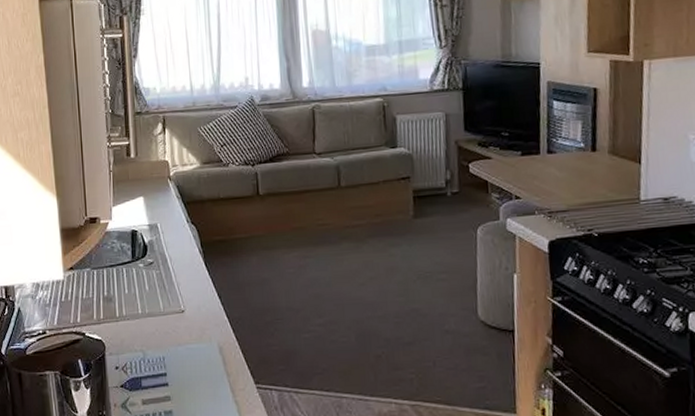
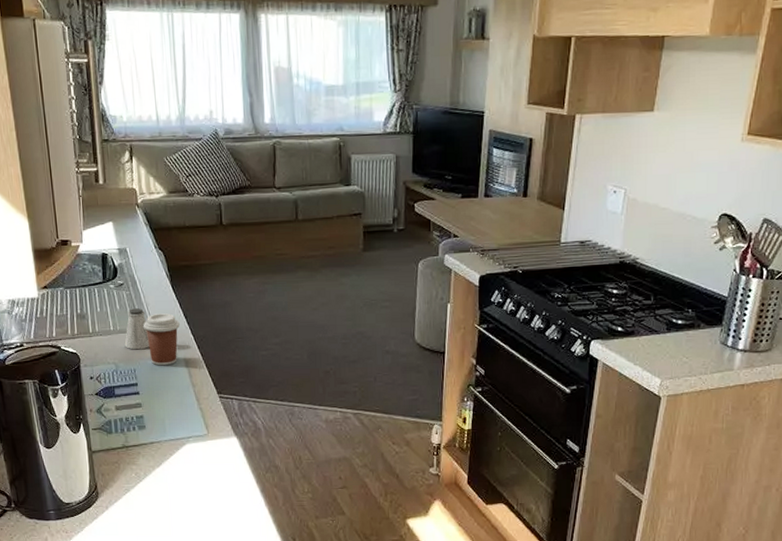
saltshaker: none [153,288,181,335] -> present [124,308,150,350]
coffee cup: none [173,293,213,353] -> present [143,313,180,366]

